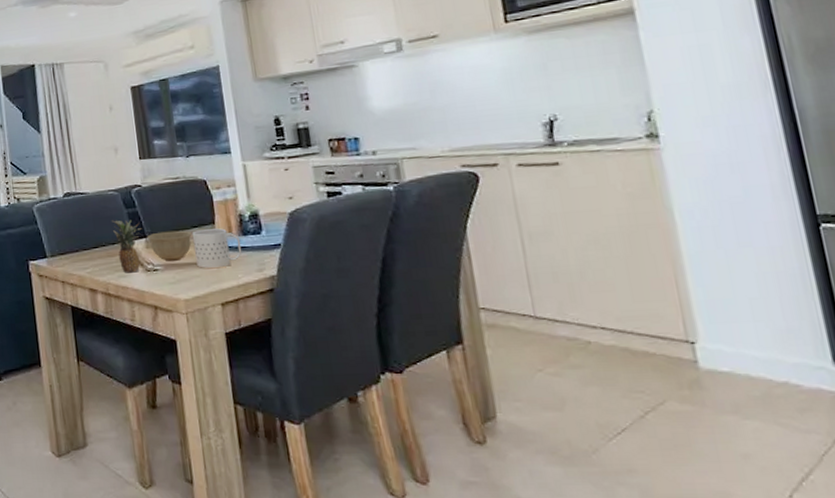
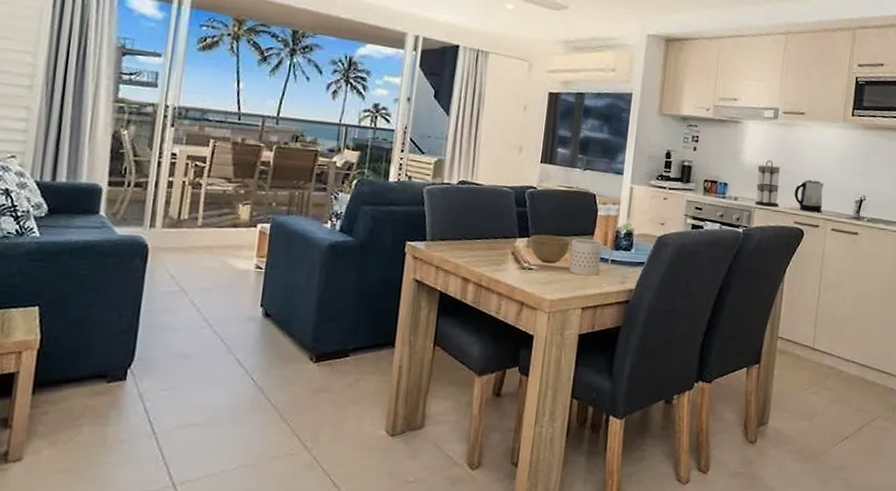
fruit: present [112,220,142,273] -> none [498,215,527,269]
spice rack: none [392,99,434,156] -> present [755,160,780,207]
kettle: none [450,109,496,151] -> present [794,179,824,213]

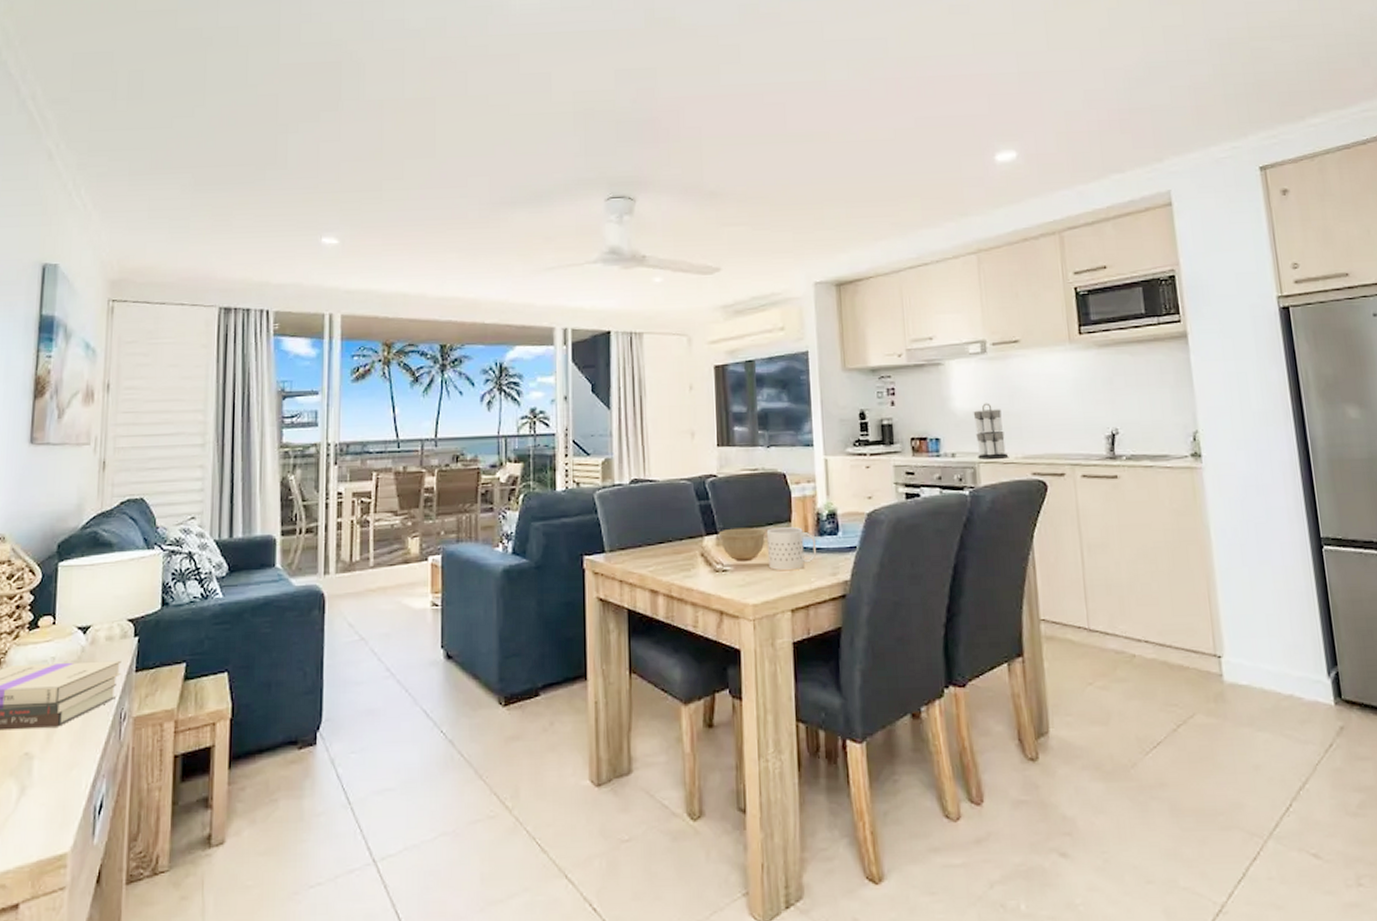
kettle: present [794,179,824,213] -> none [1024,418,1064,460]

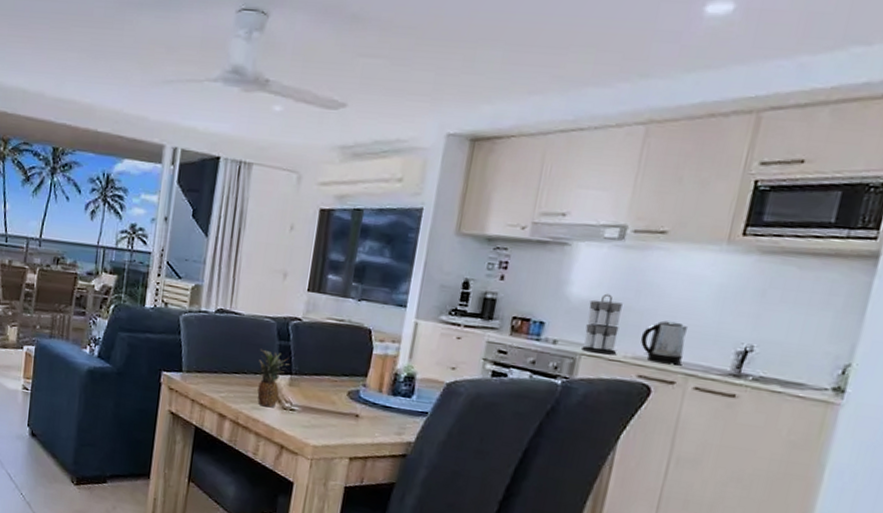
fruit: none [682,512,713,573] -> present [257,349,290,408]
bowl: present [718,527,766,563] -> none [292,372,340,407]
mug: present [766,527,817,571] -> none [335,379,389,423]
kettle: none [1024,418,1064,460] -> present [640,320,689,365]

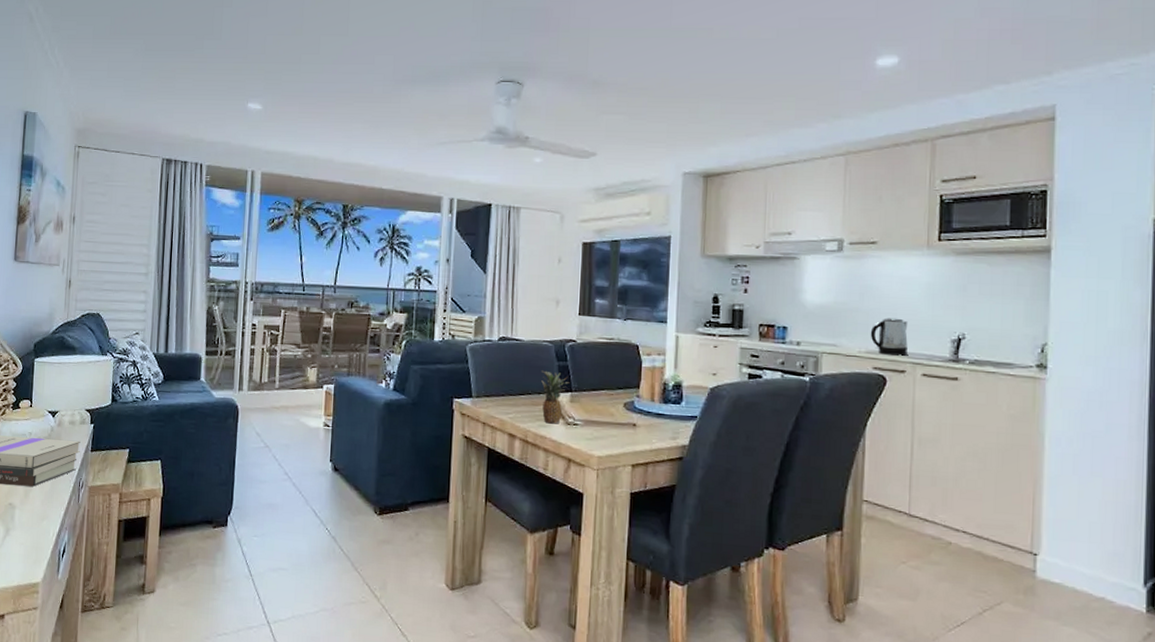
spice rack: present [581,293,623,355] -> none [822,298,853,352]

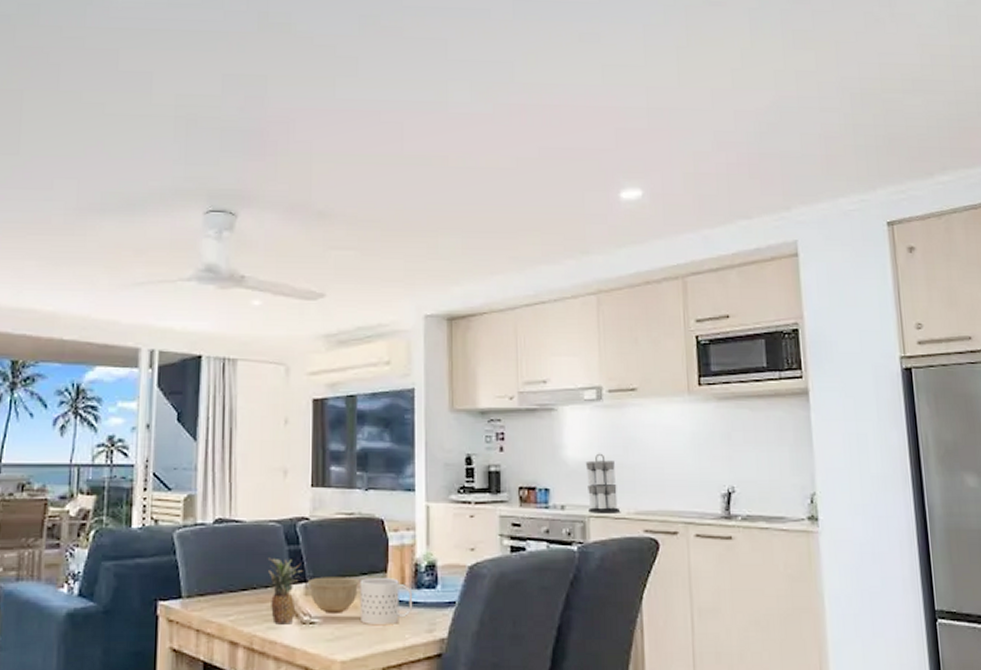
bowl: none [572,388,616,419] -> present [307,577,359,615]
mug: none [614,392,661,432] -> present [359,578,413,626]
spice rack: none [822,298,853,352] -> present [585,453,621,515]
kettle: present [870,318,908,356] -> none [638,473,678,516]

